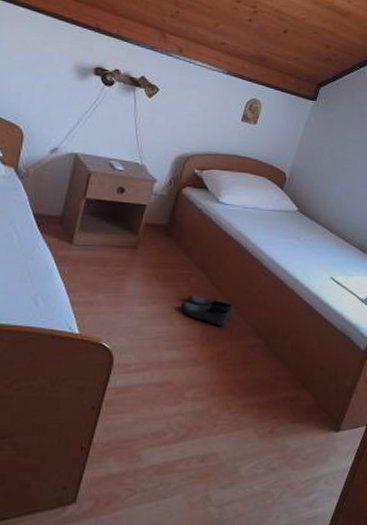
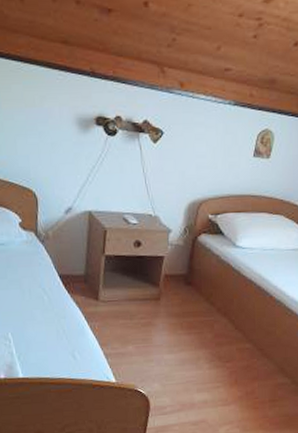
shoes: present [180,294,234,327] -> none [206,340,259,369]

